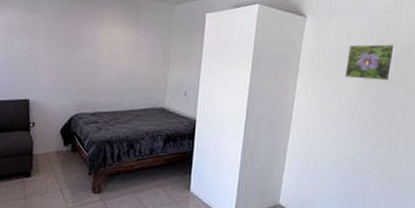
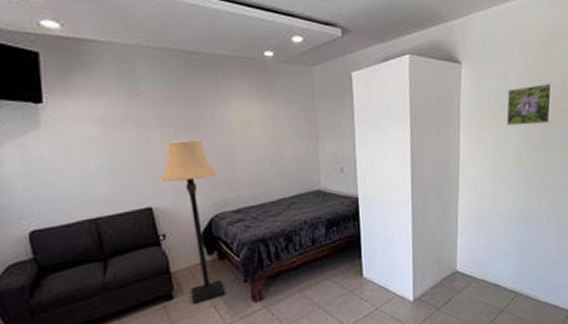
lamp: none [39,50,83,185] -> present [160,139,226,305]

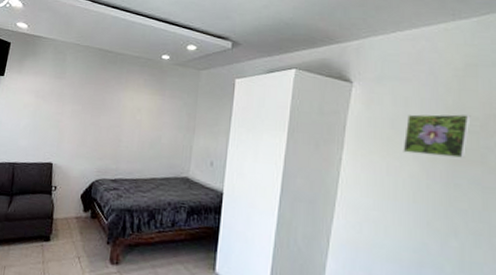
lamp: present [160,139,226,305] -> none [63,115,105,251]

